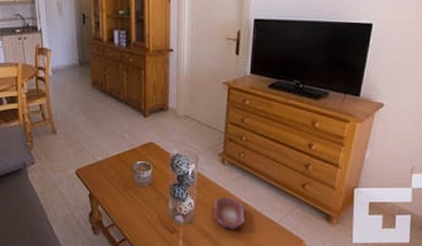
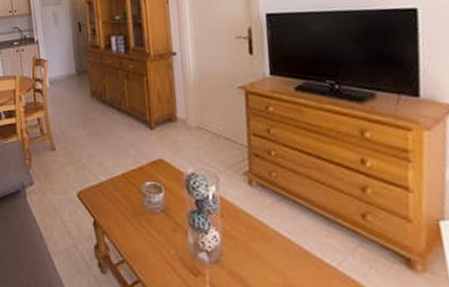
bowl: present [214,197,245,230] -> none [246,229,290,275]

